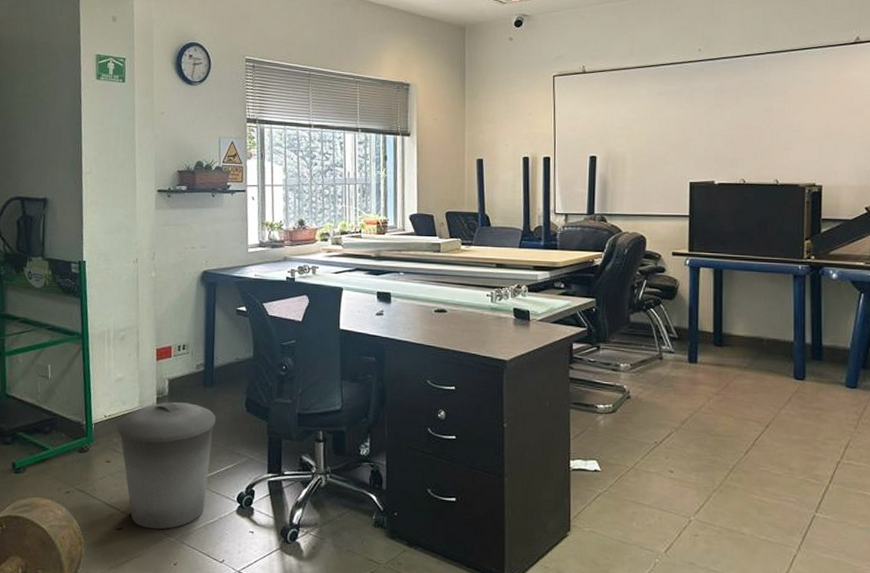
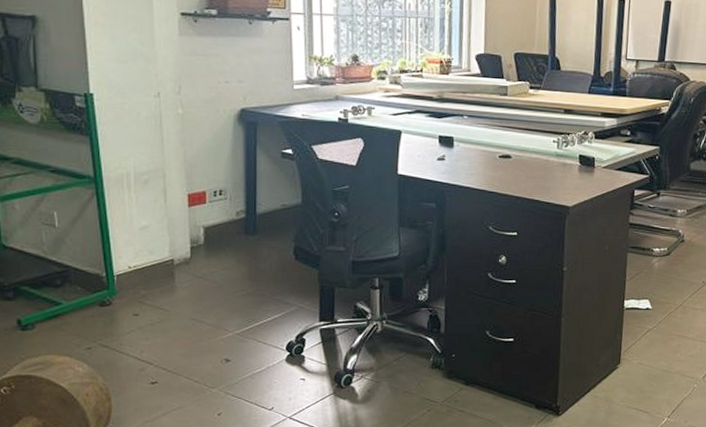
trash can: present [116,402,216,530] -> none [144,251,261,382]

